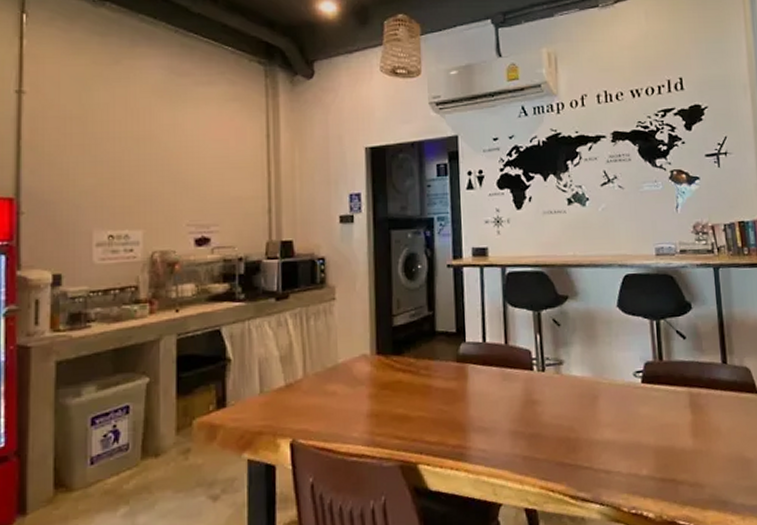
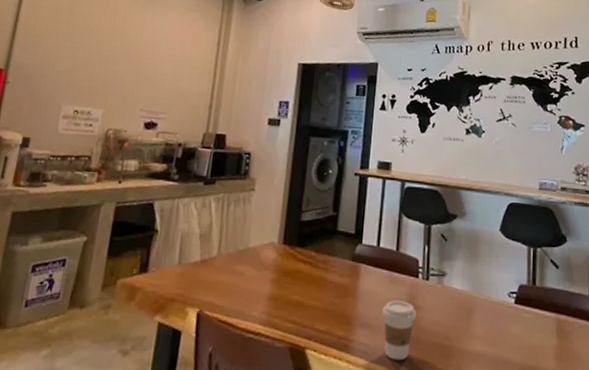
coffee cup: none [497,397,536,462] -> present [382,300,416,361]

